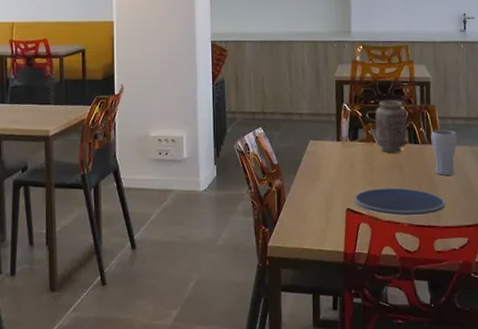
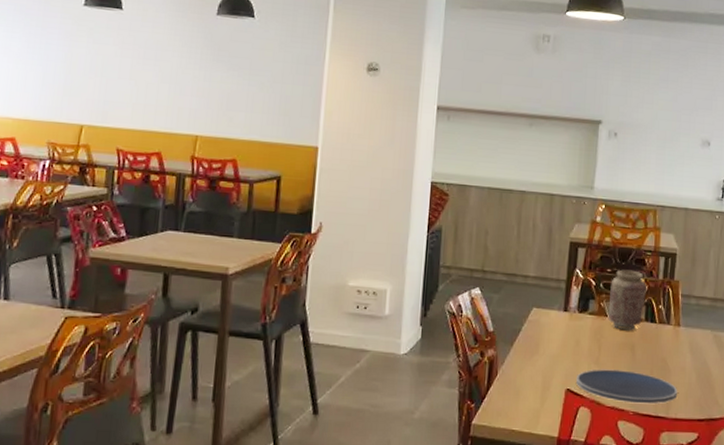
drinking glass: present [431,130,457,176] -> none [670,309,699,362]

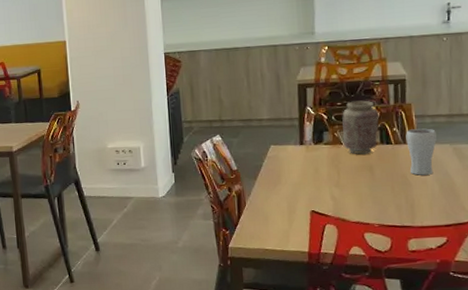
plate: present [575,369,678,404] -> none [319,189,422,217]
drinking glass: none [670,309,699,362] -> present [406,128,437,176]

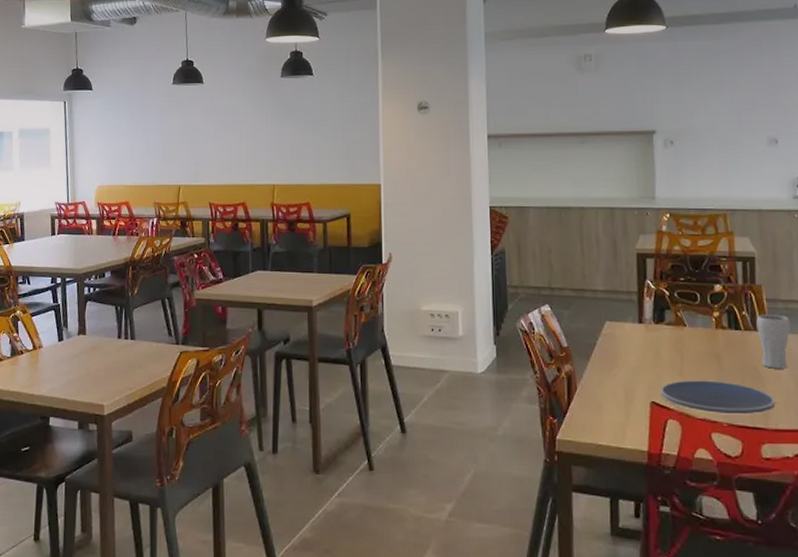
plate: none [319,189,422,217] -> present [660,380,776,415]
vase: present [342,100,379,155] -> none [685,277,726,340]

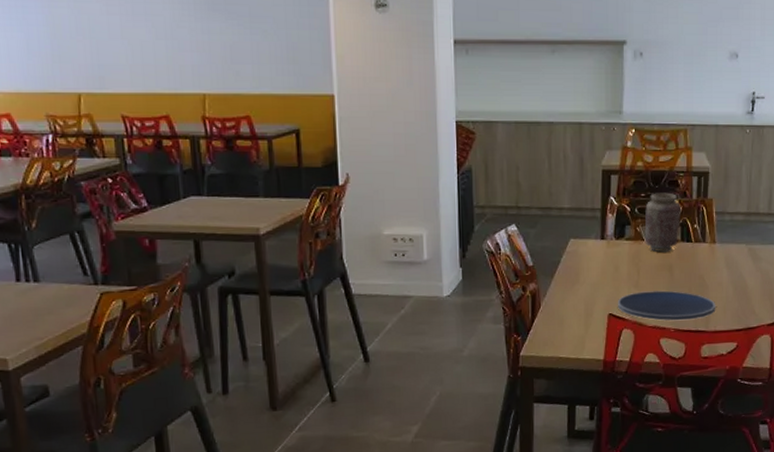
vase: none [685,277,726,340] -> present [645,192,680,252]
drinking glass: present [756,314,790,369] -> none [706,226,734,277]

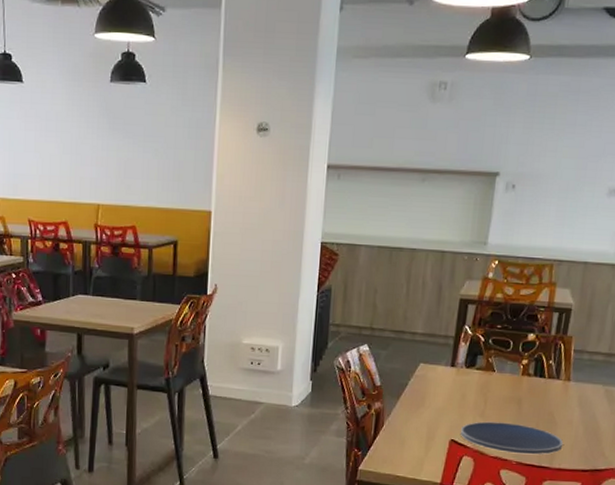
vase: present [645,192,680,252] -> none [496,325,537,385]

